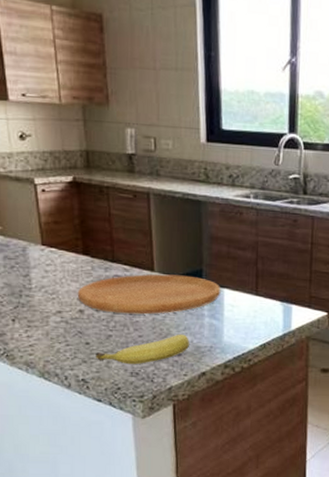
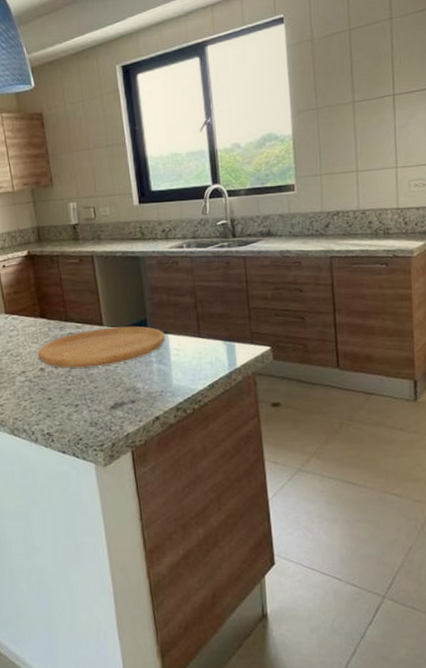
fruit: present [96,334,189,365] -> none [58,381,141,416]

